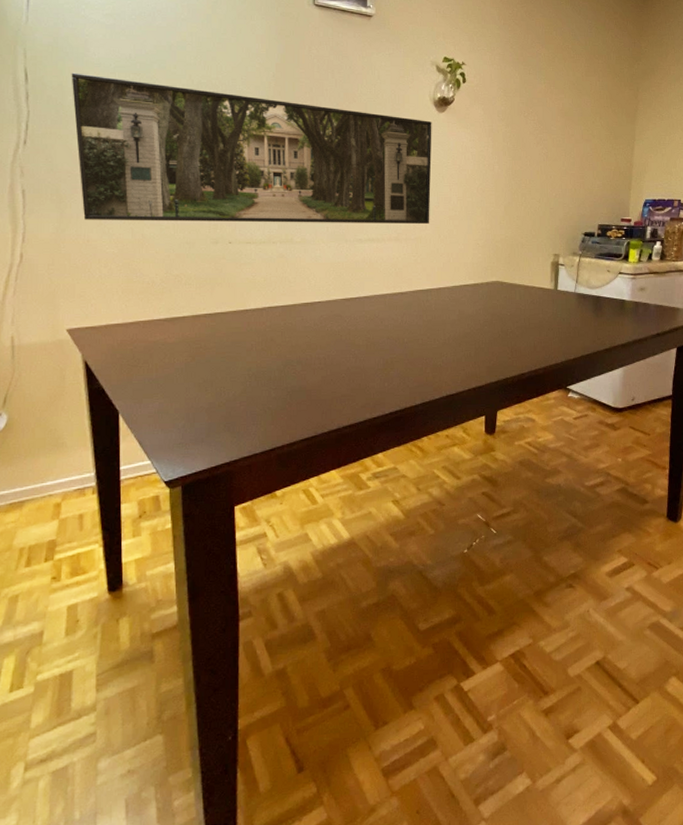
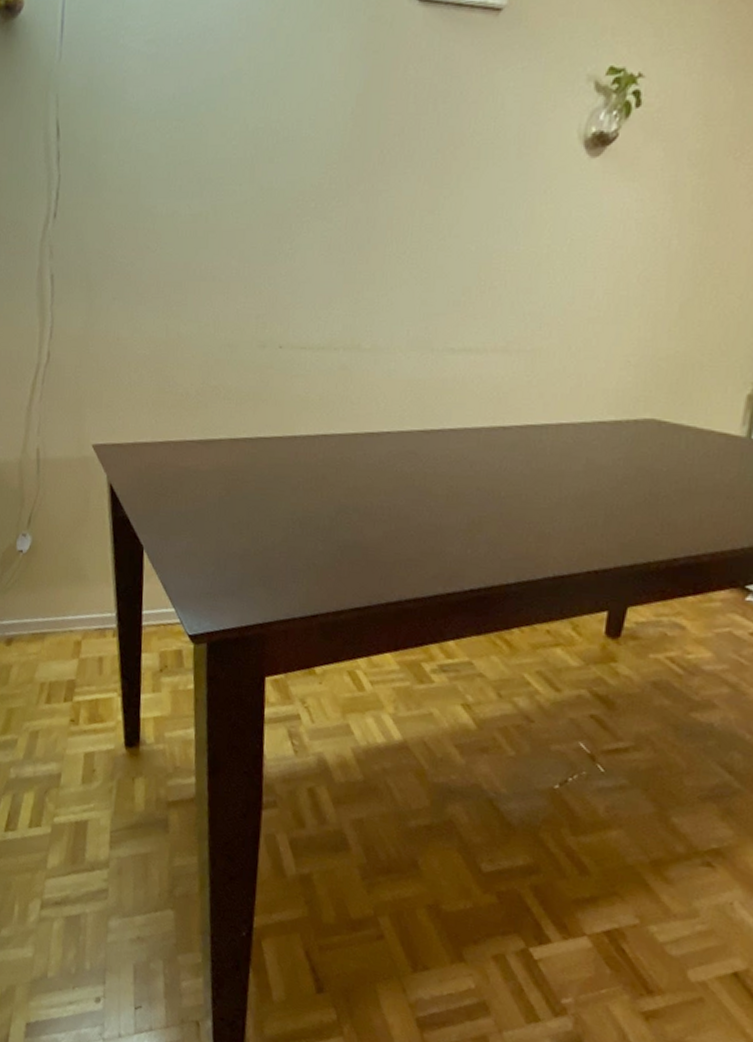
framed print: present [71,72,432,225] -> none [106,122,578,330]

